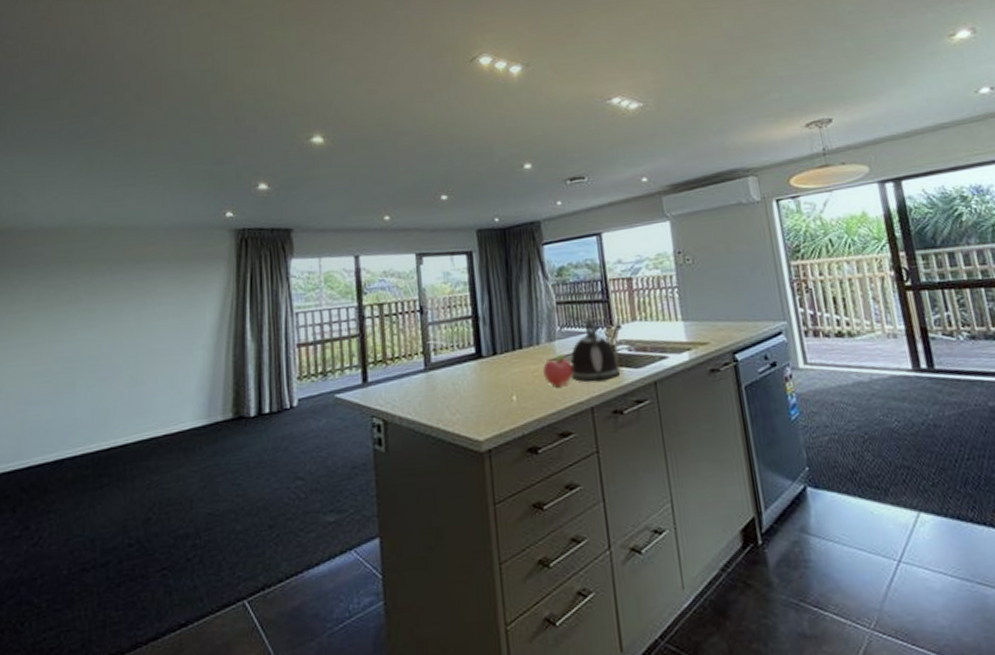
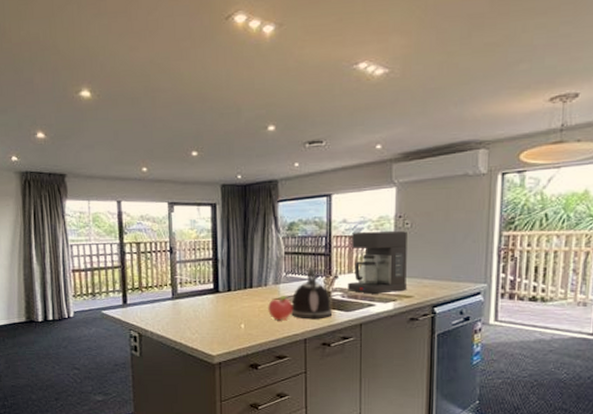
coffee maker: none [630,268,701,344] -> present [348,231,408,294]

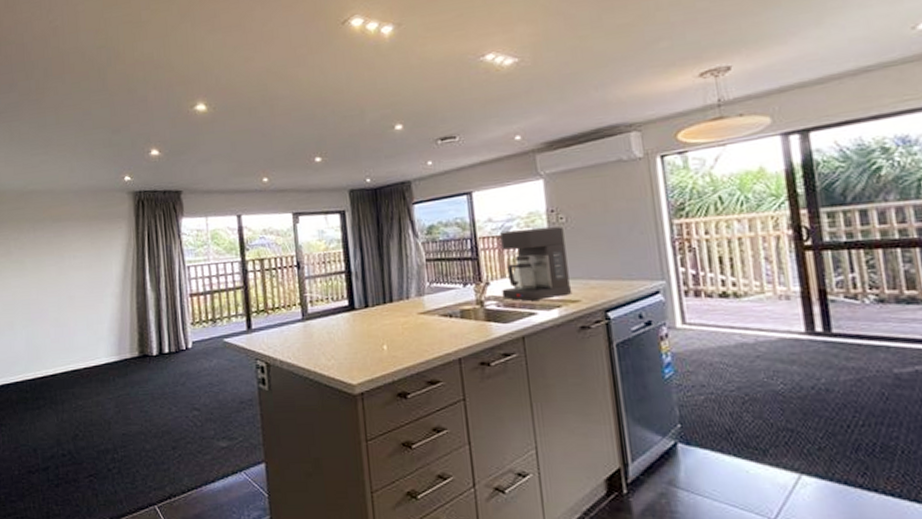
fruit: present [268,295,292,320] -> none [412,308,442,338]
kettle: present [291,266,333,320] -> none [439,273,488,335]

